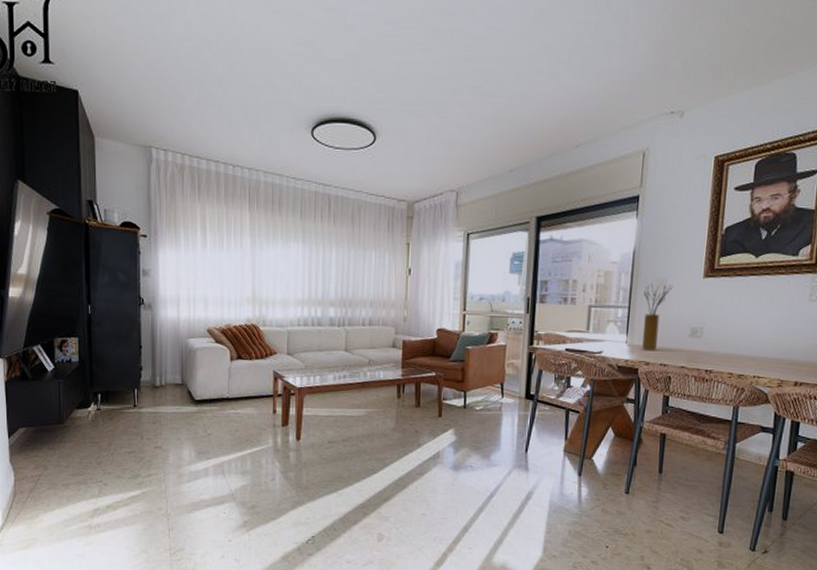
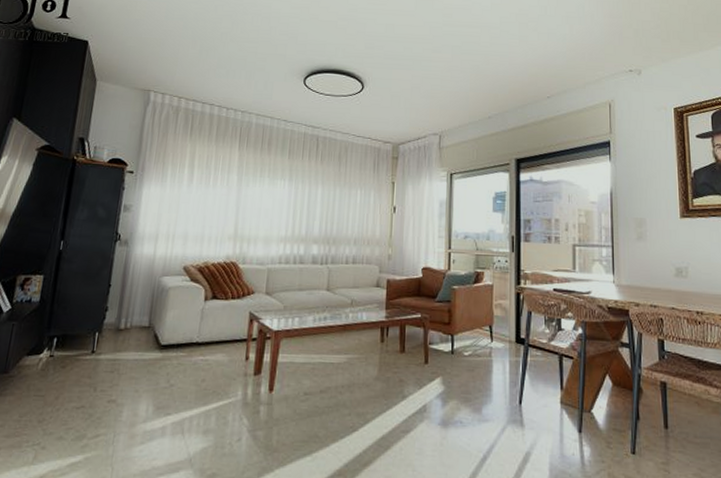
vase: present [642,283,673,350] -> none [625,222,652,291]

